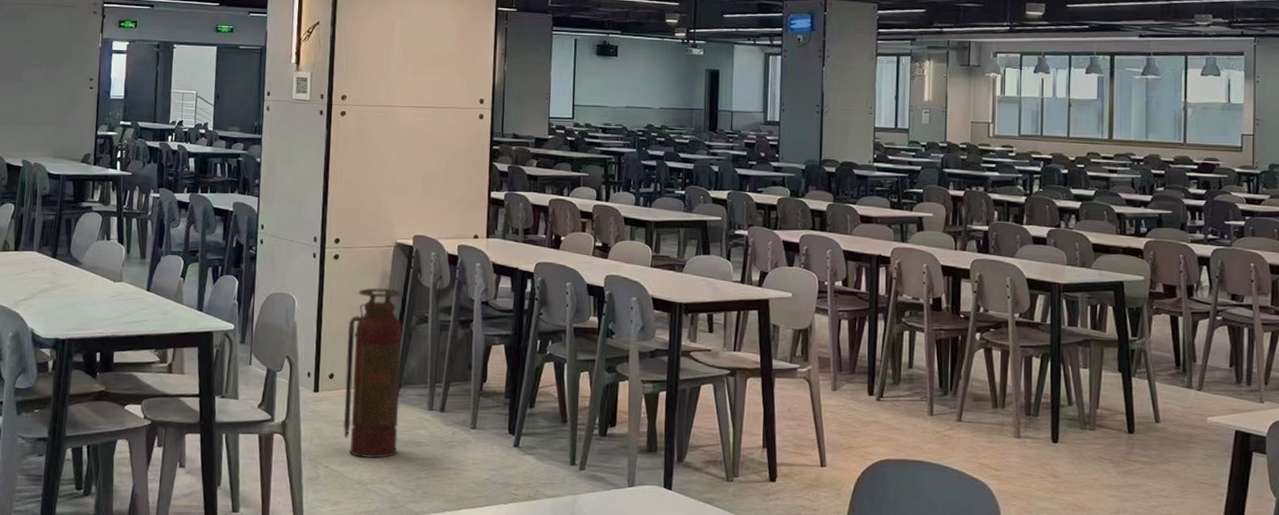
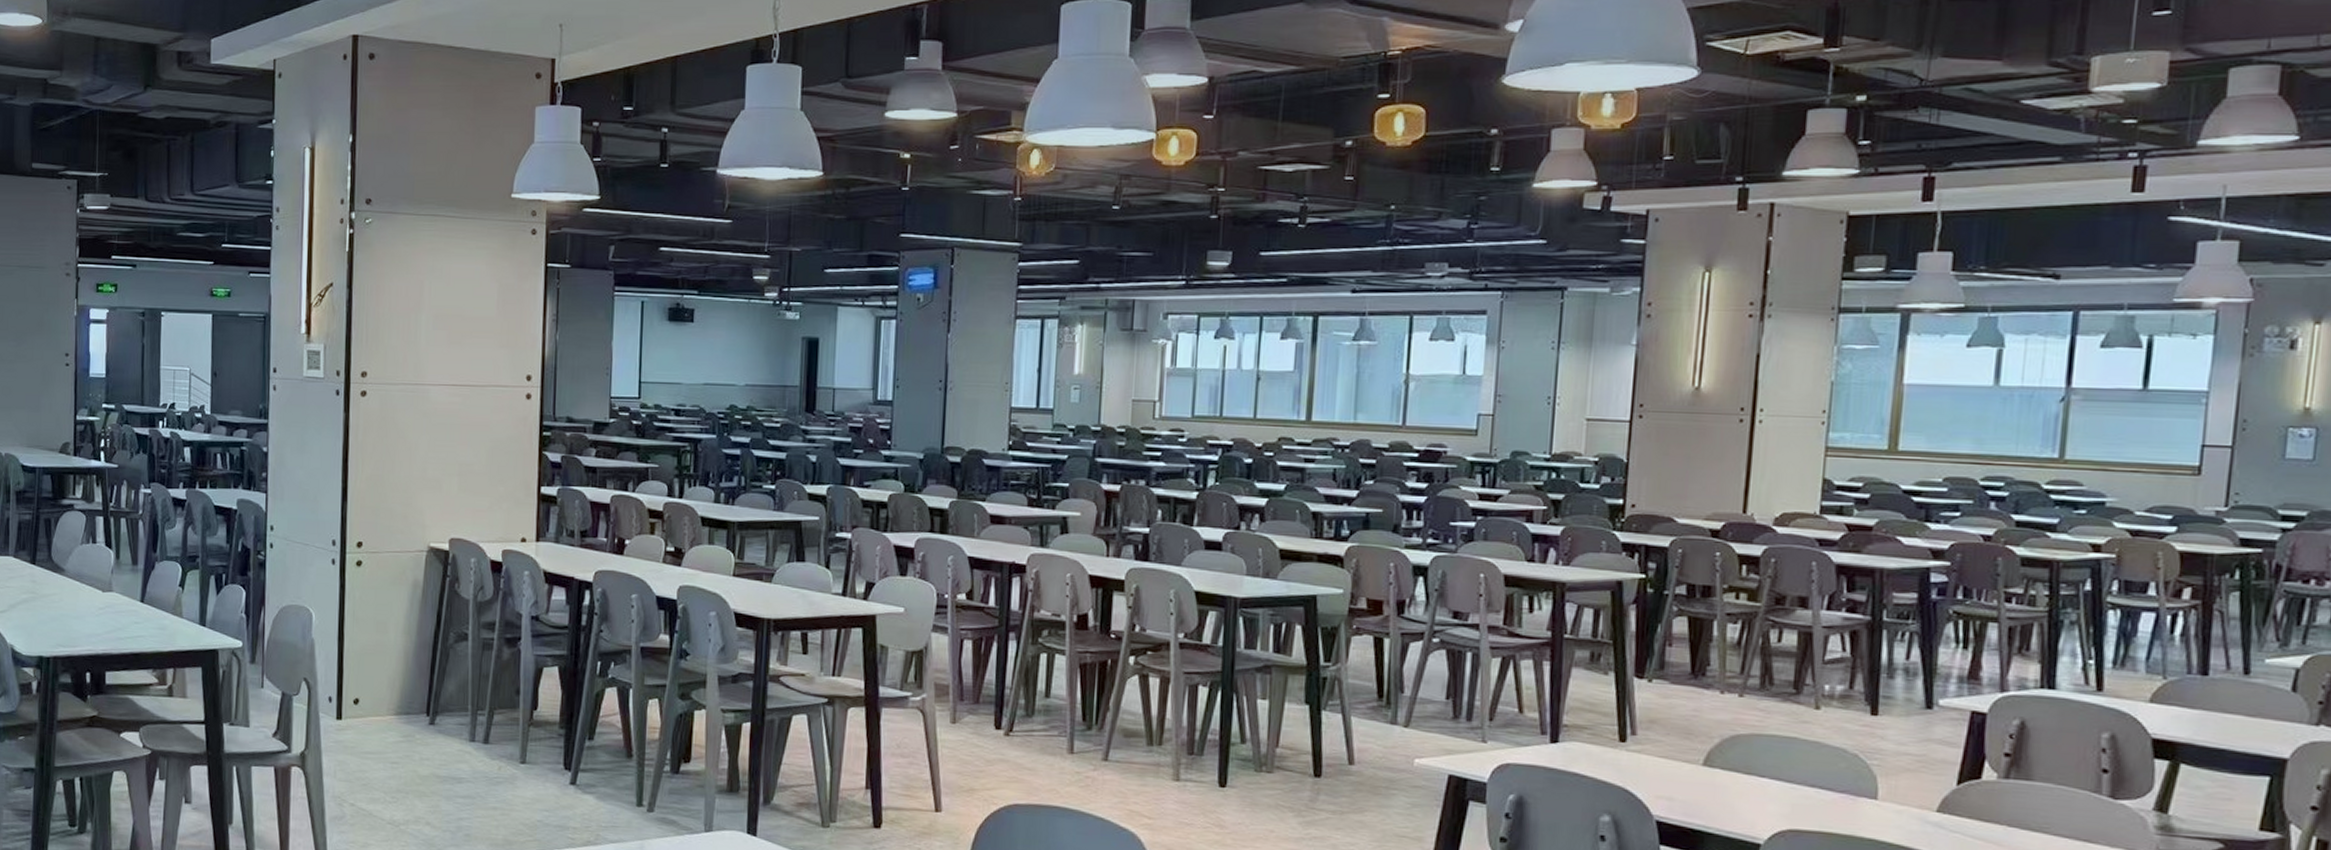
fire extinguisher: present [343,287,403,459] -> none [371,599,439,797]

